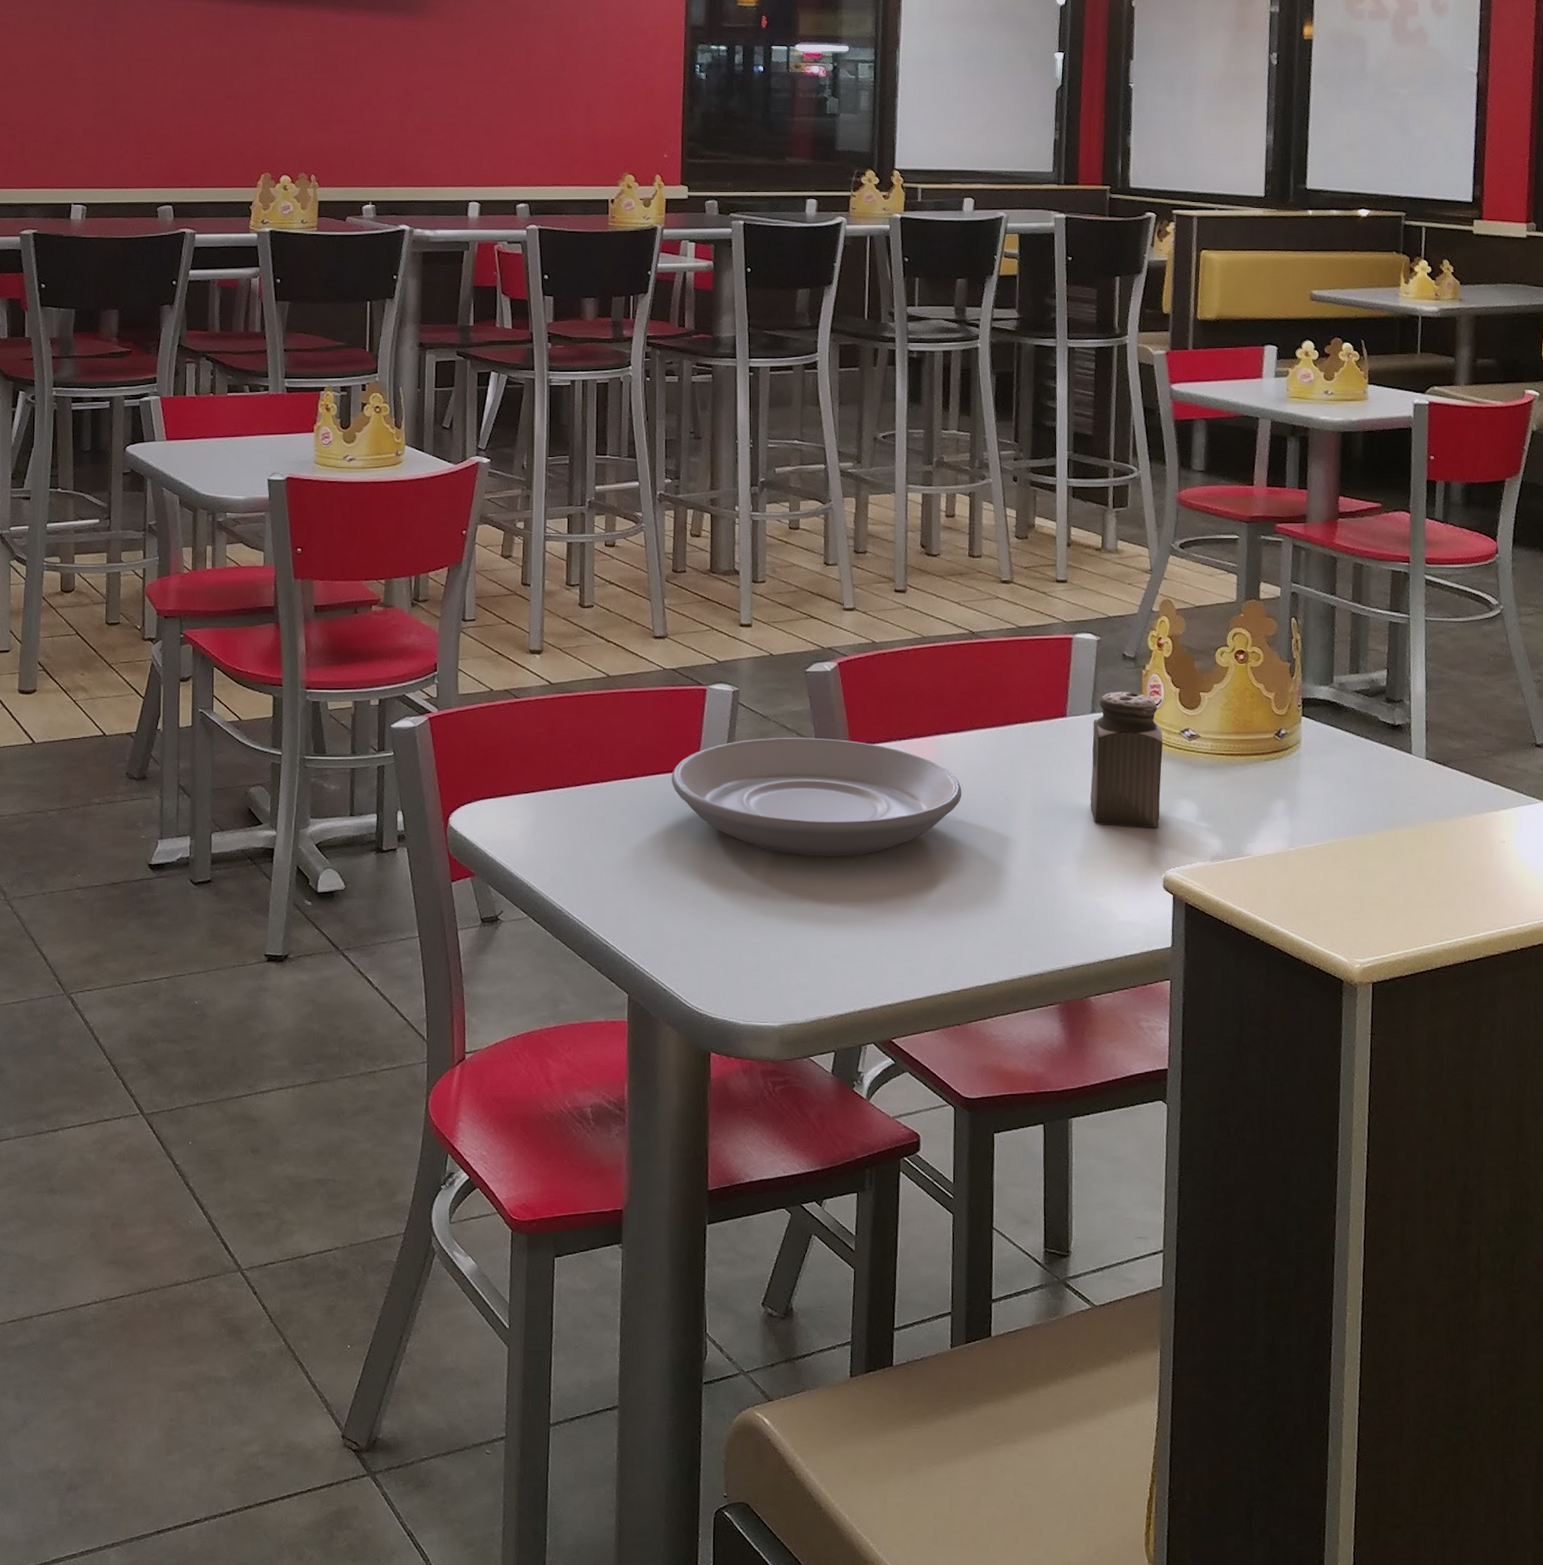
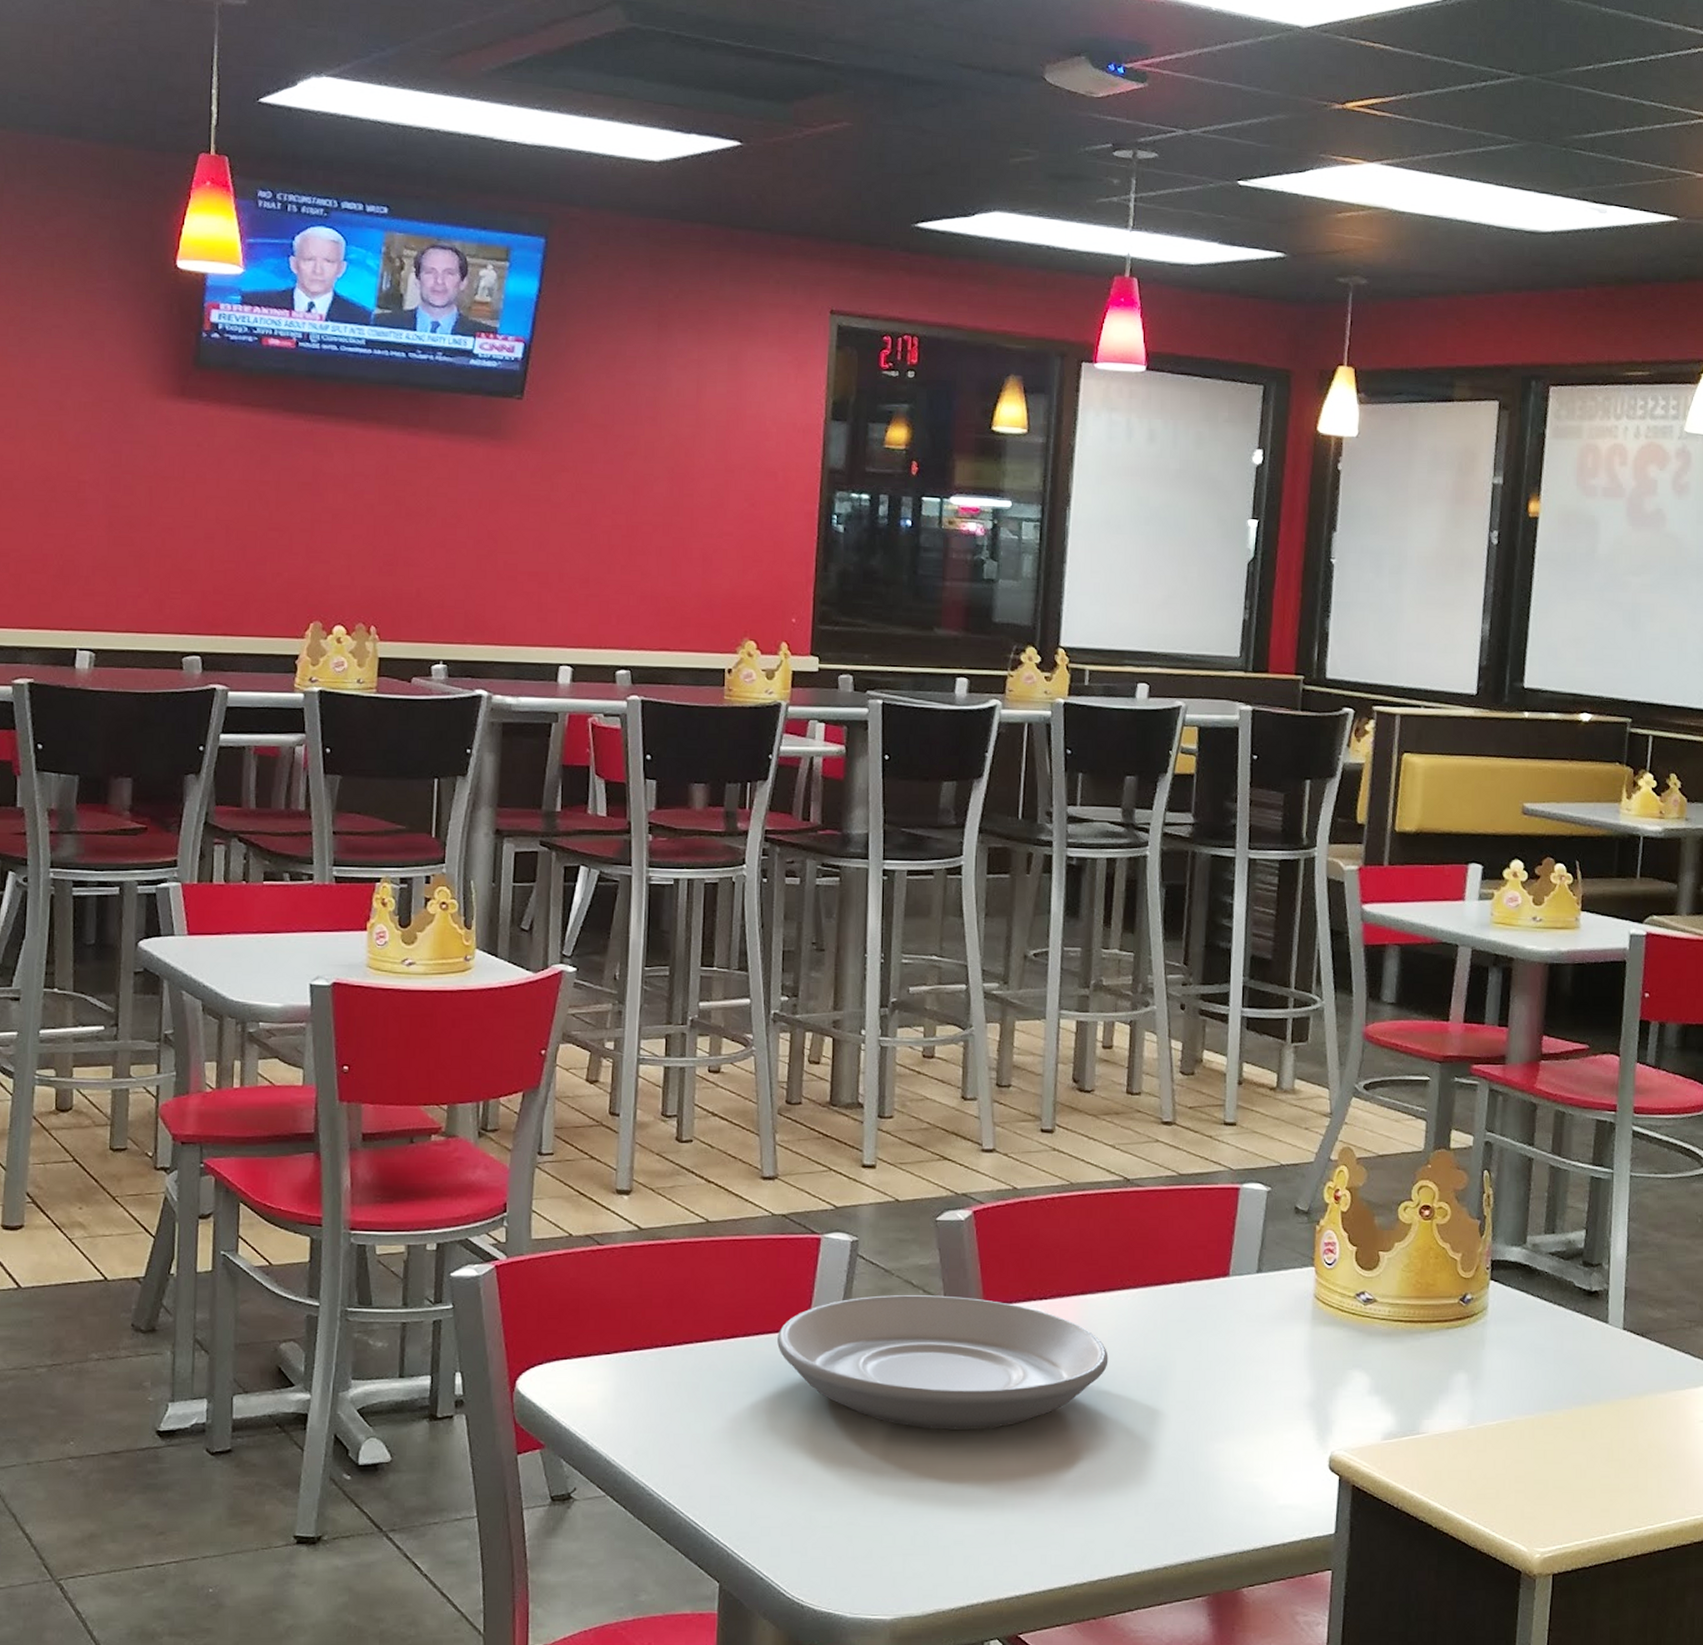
salt shaker: present [1090,691,1163,828] -> none [1251,1248,1336,1401]

